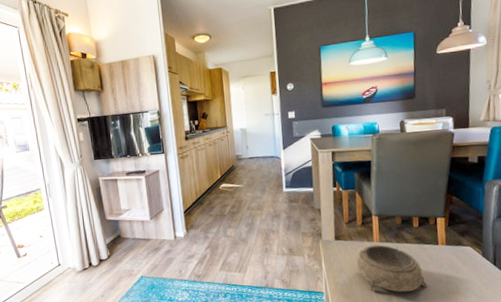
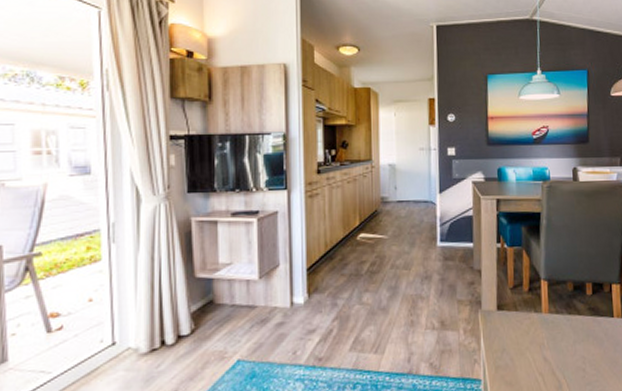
decorative bowl: present [357,244,428,292] -> none [522,316,603,378]

